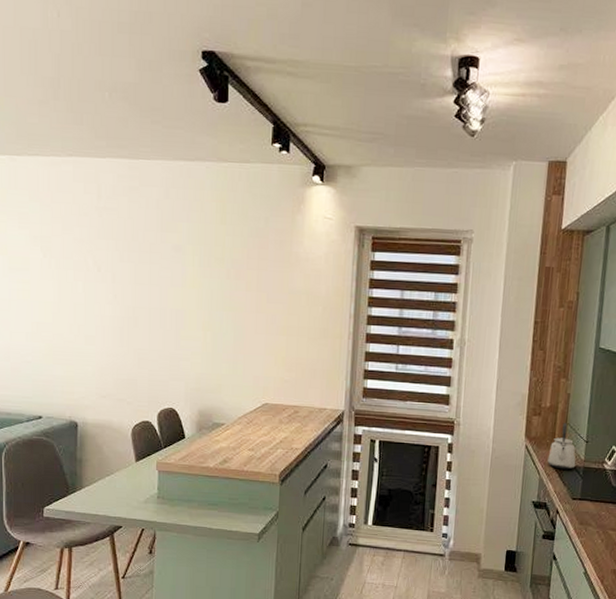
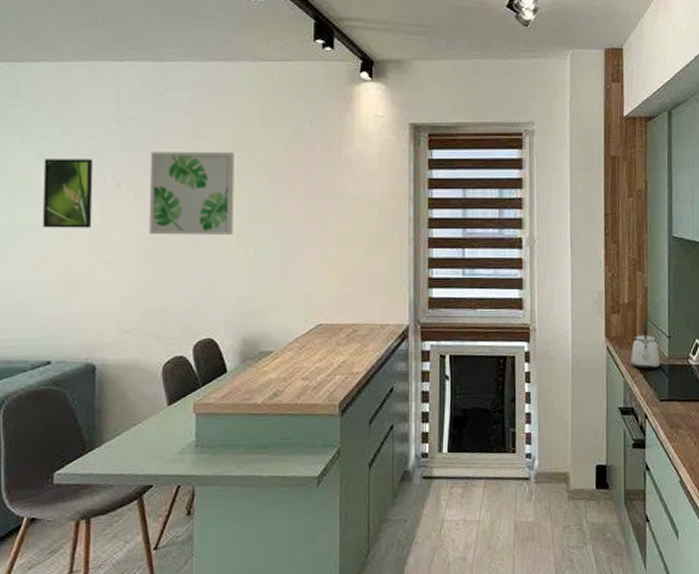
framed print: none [36,243,77,305] -> present [42,159,93,228]
wall art: none [123,241,197,319] -> present [149,152,234,235]

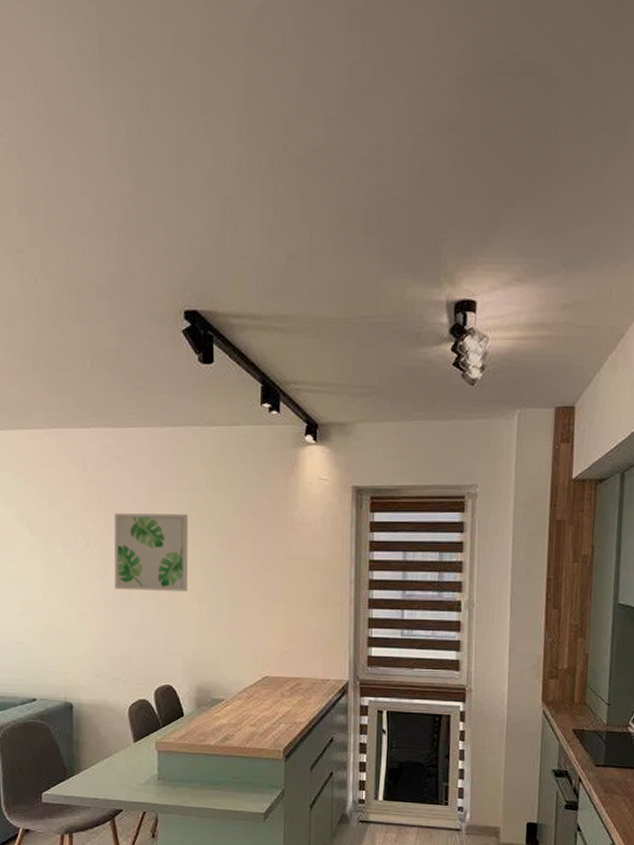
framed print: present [42,159,93,228] -> none [24,519,66,582]
kettle: present [631,319,660,370] -> none [567,685,598,735]

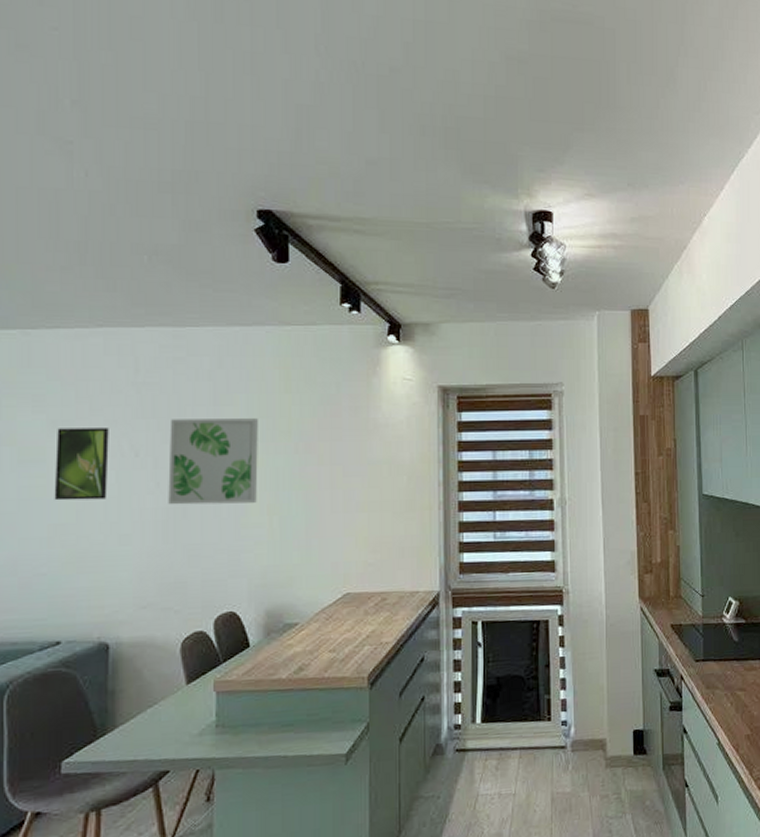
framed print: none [24,519,66,582] -> present [54,428,109,501]

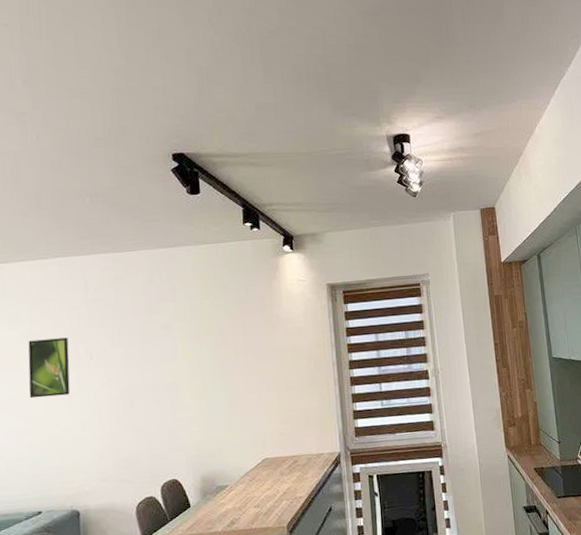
wall art: present [168,418,258,505] -> none [115,321,188,396]

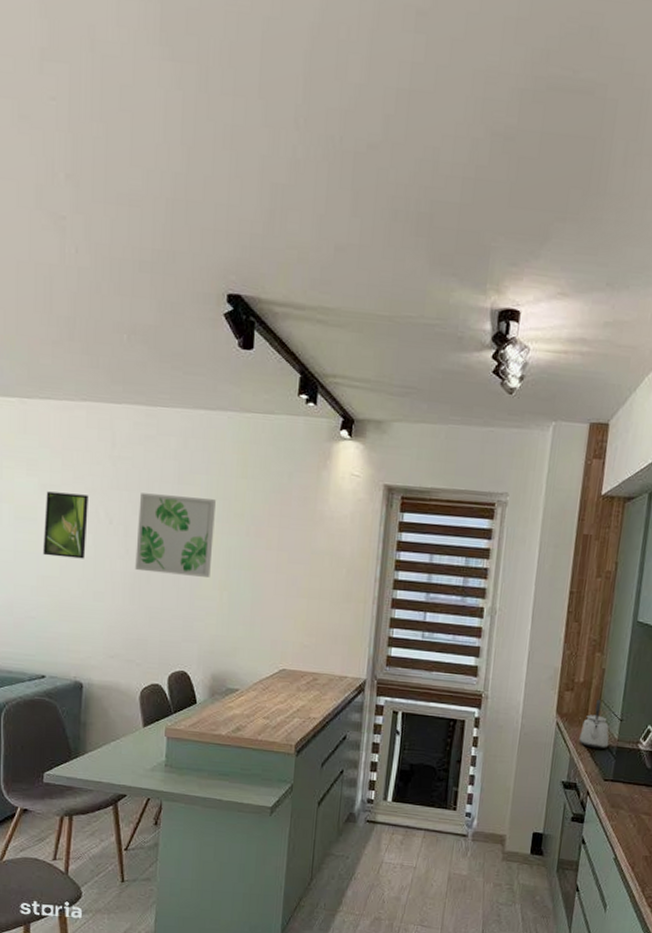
wall art: none [115,321,188,396] -> present [135,493,216,577]
kettle: none [528,429,554,472] -> present [579,699,609,749]

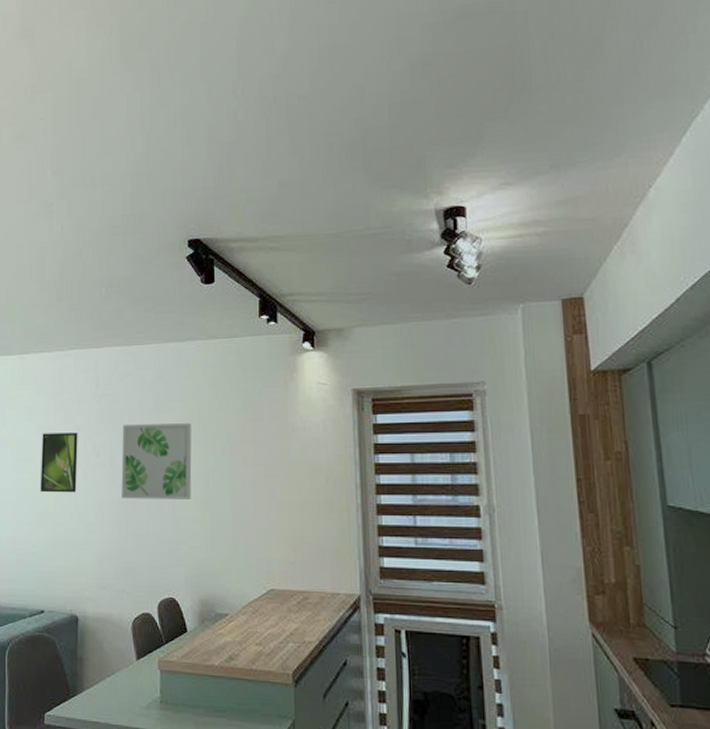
kettle: present [579,699,609,749] -> none [625,603,666,666]

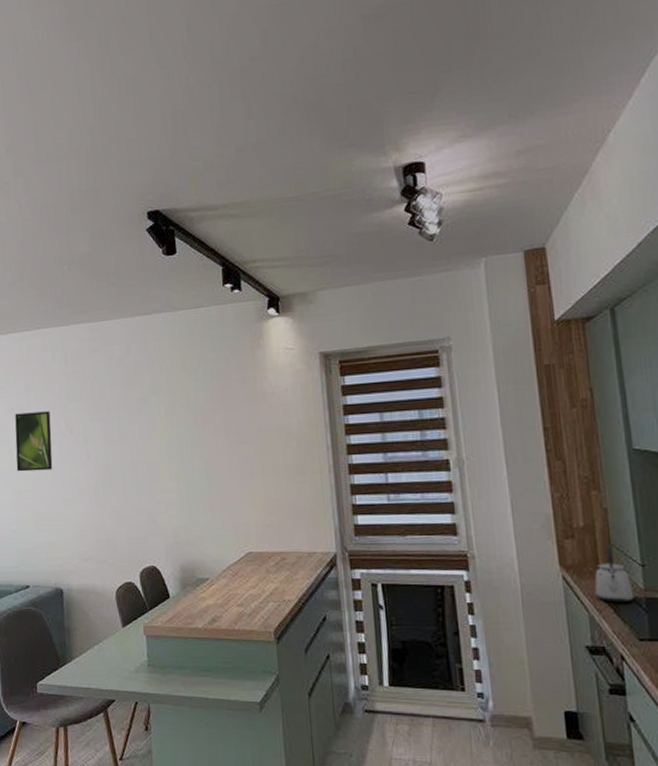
wall art: present [121,423,192,499] -> none [94,395,166,474]
kettle: none [625,603,666,666] -> present [594,544,635,603]

